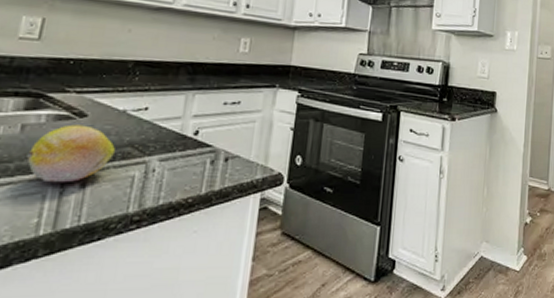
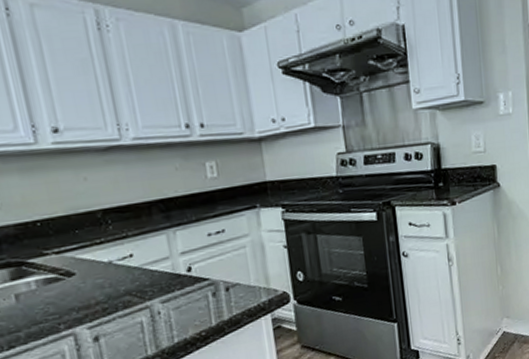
fruit: present [26,124,115,183] -> none [32,283,115,344]

